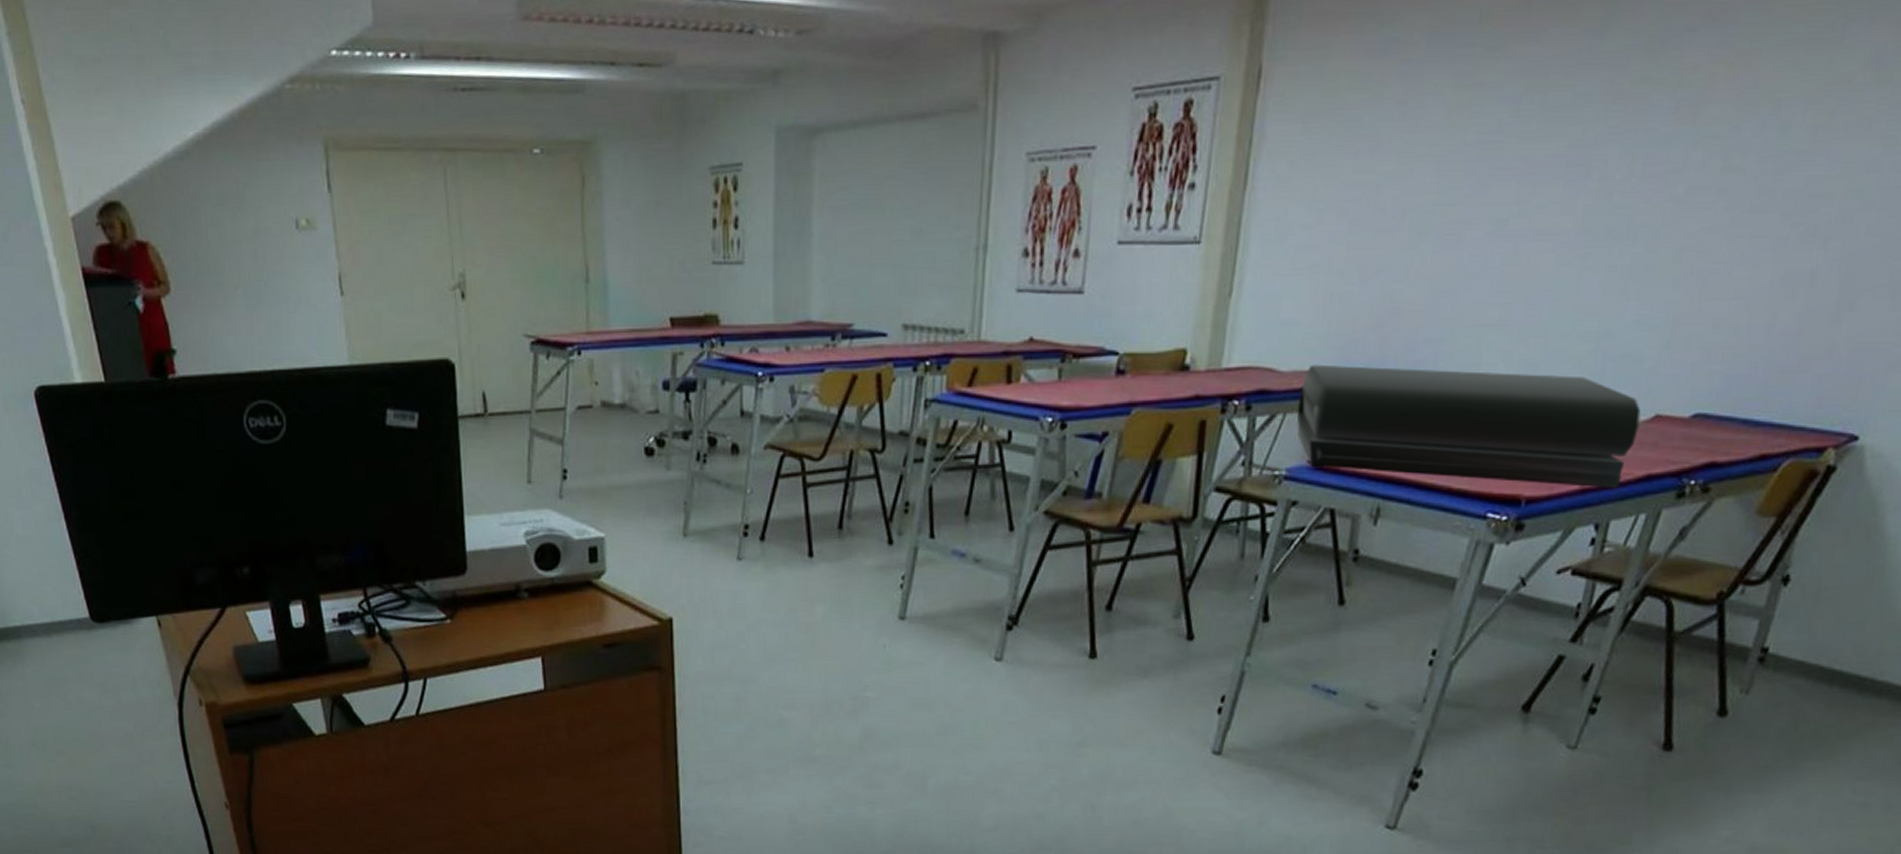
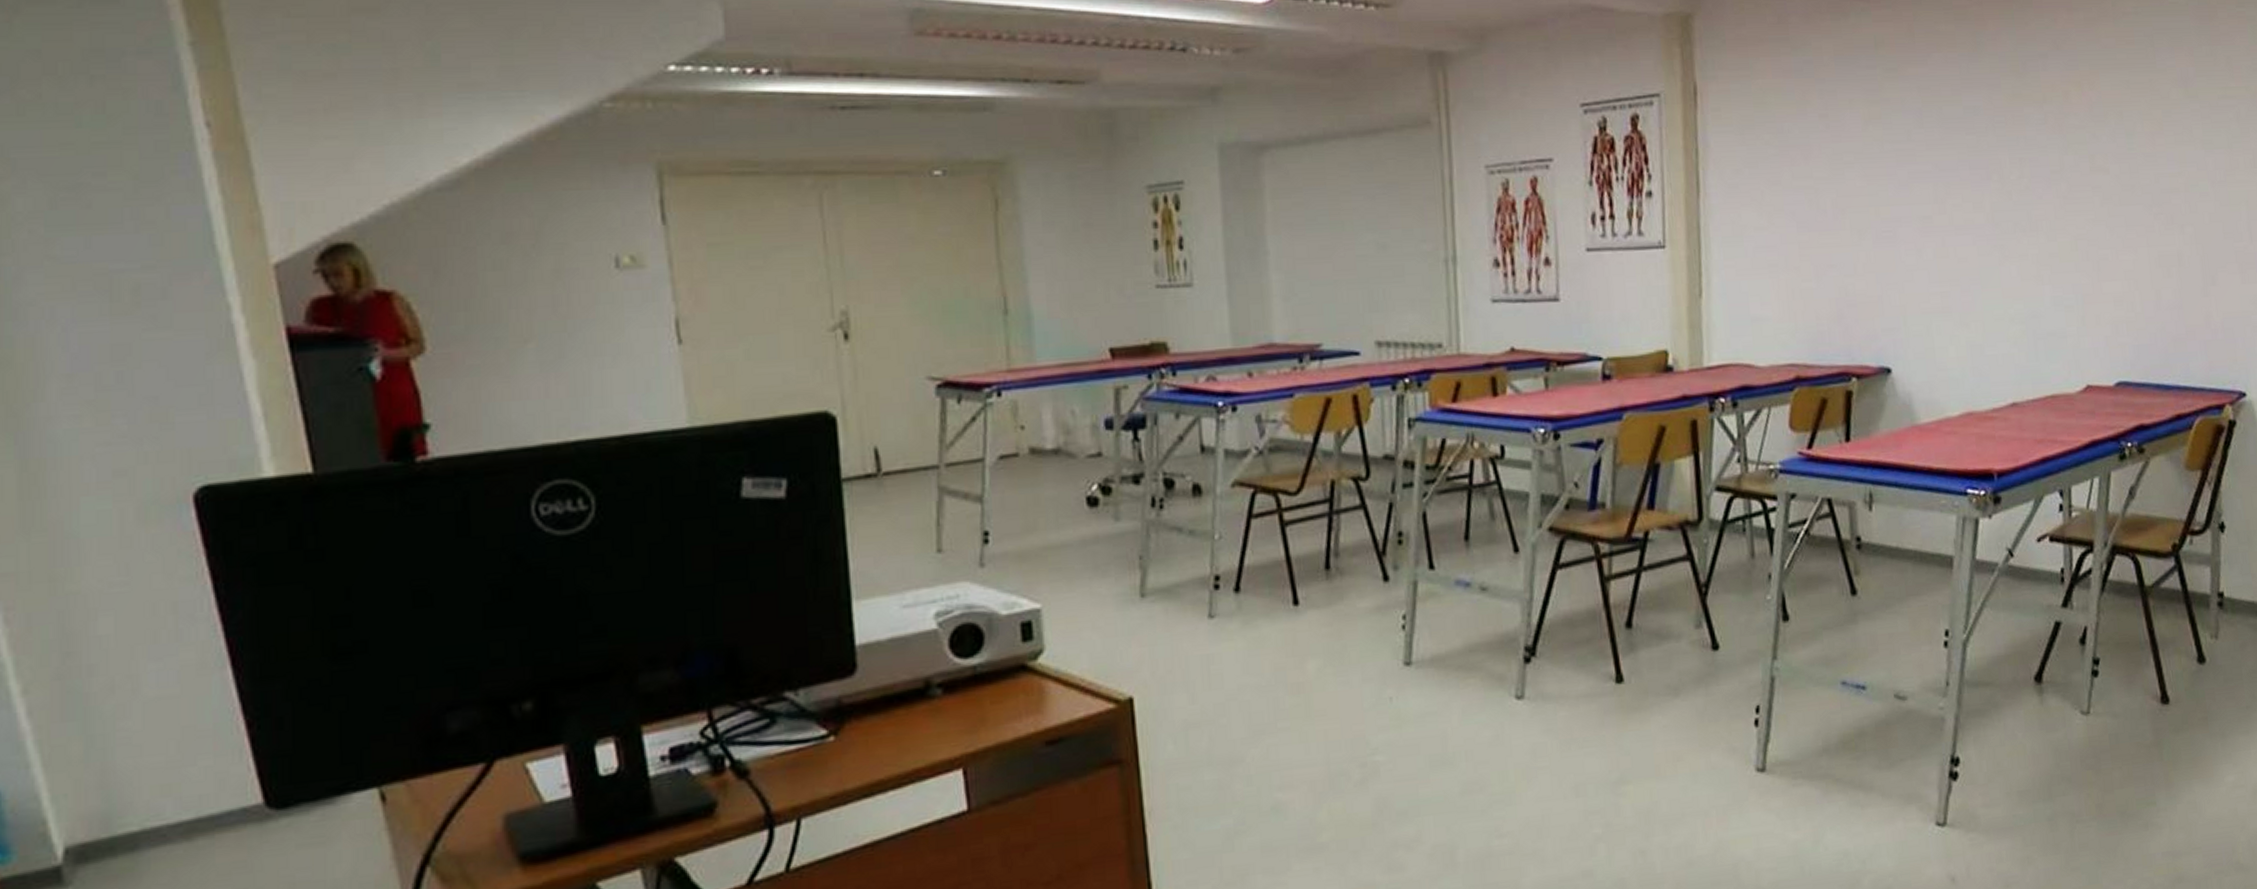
towel: present [1296,364,1641,489] -> none [1780,355,2076,458]

